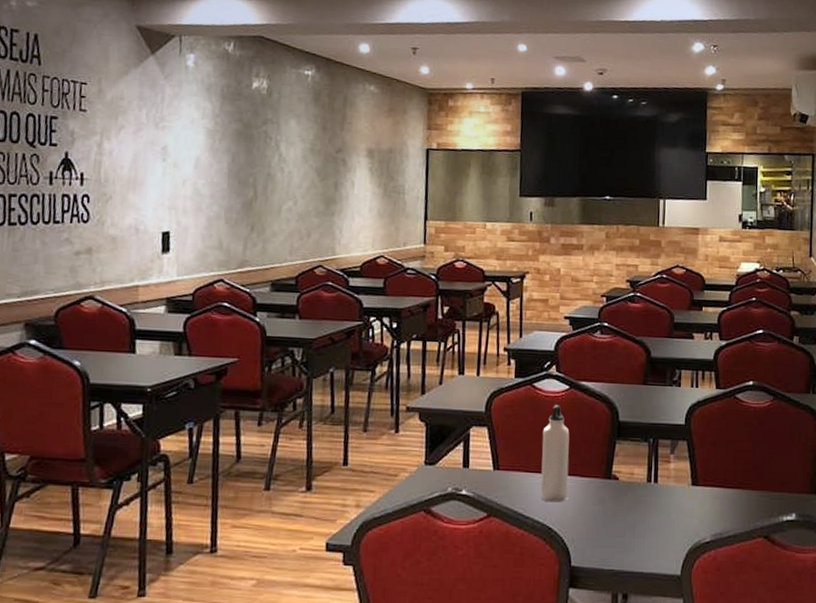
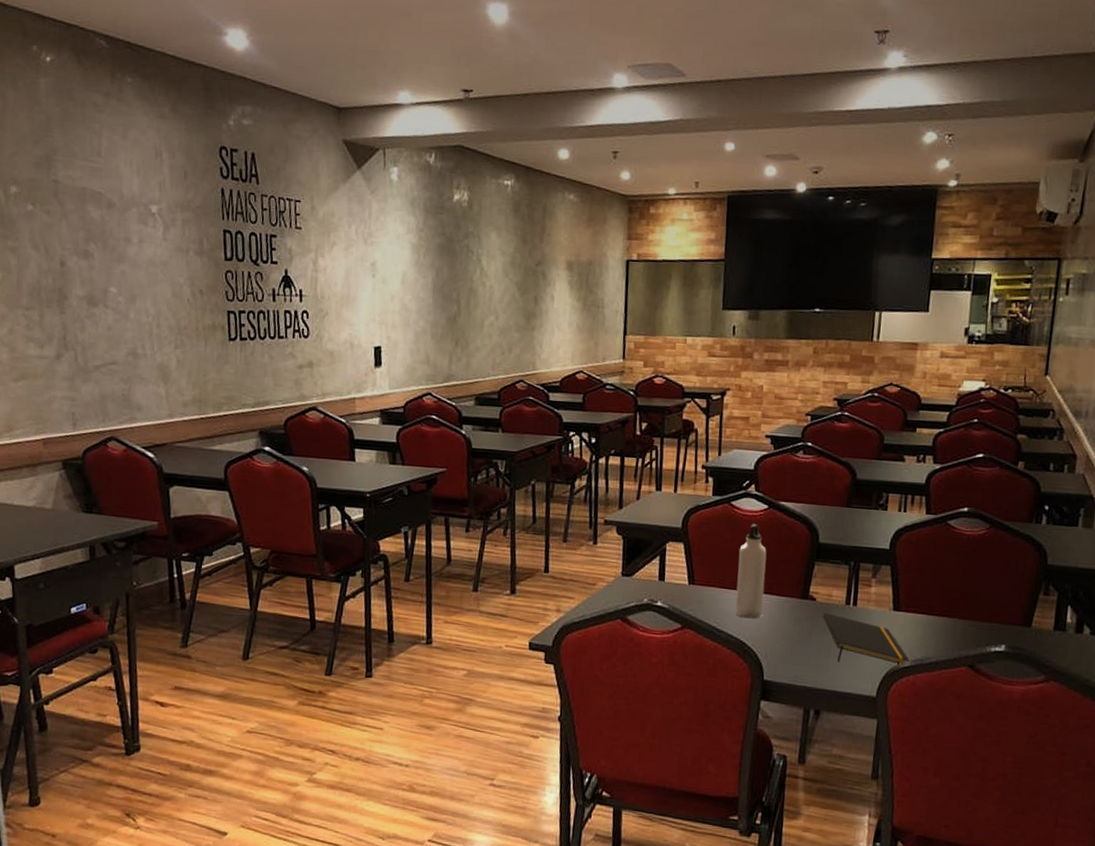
notepad: none [625,491,710,543] -> present [822,612,910,665]

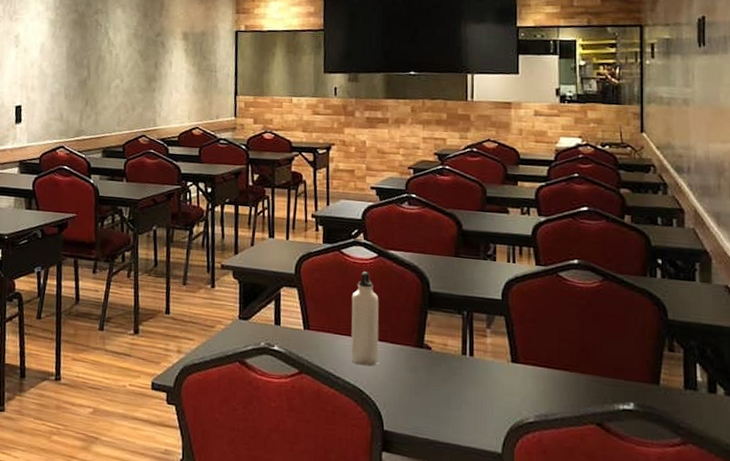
notepad: present [822,612,910,665] -> none [439,362,534,420]

